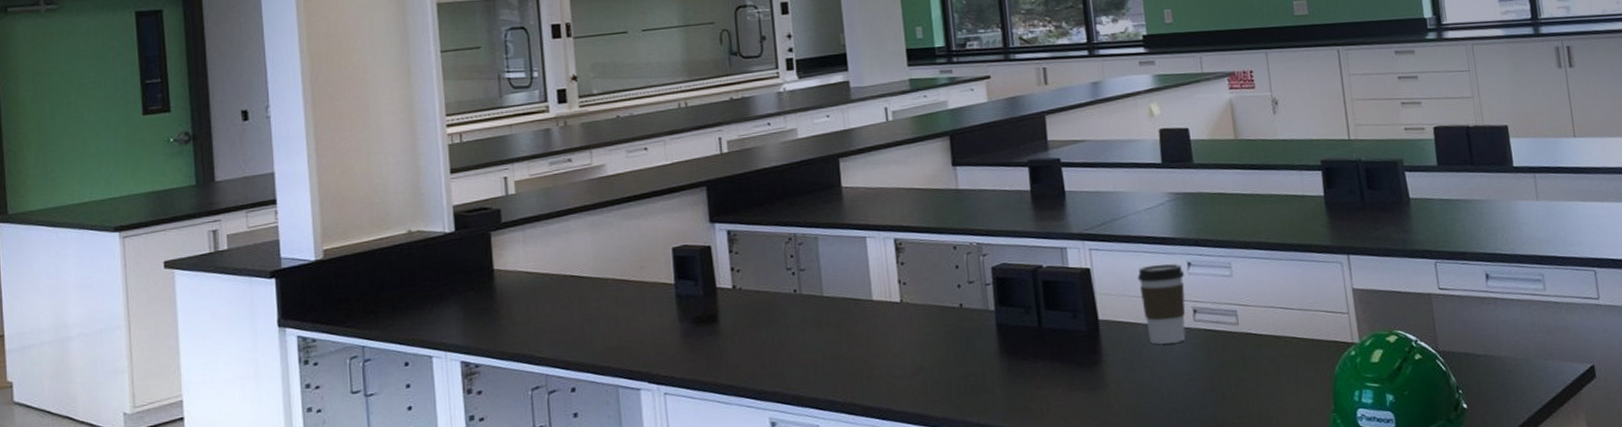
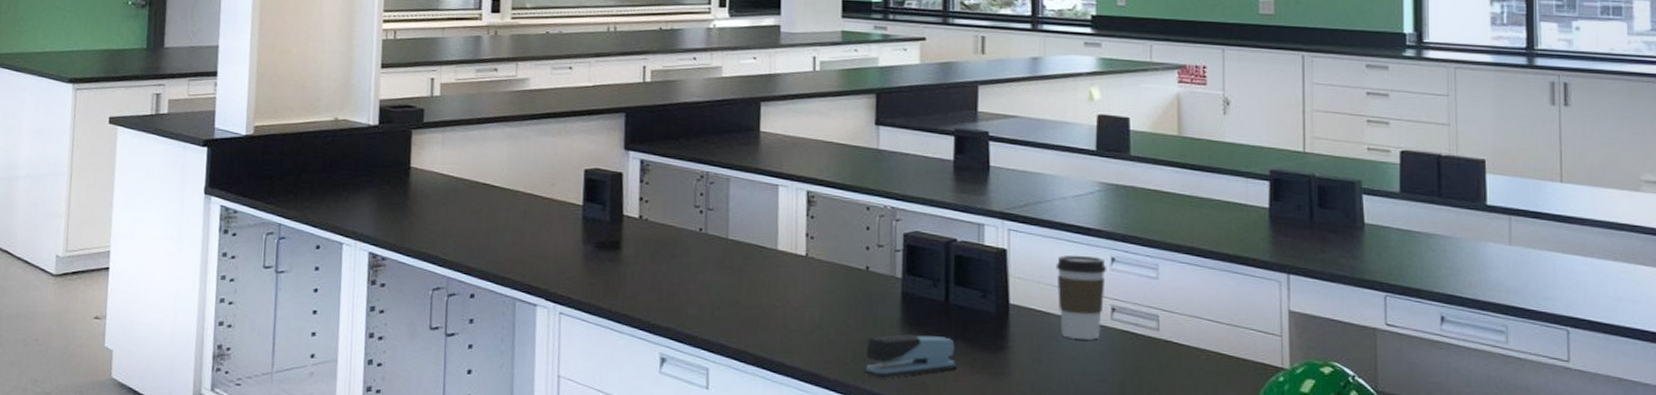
stapler: none [969,360,1057,409] -> present [864,334,957,378]

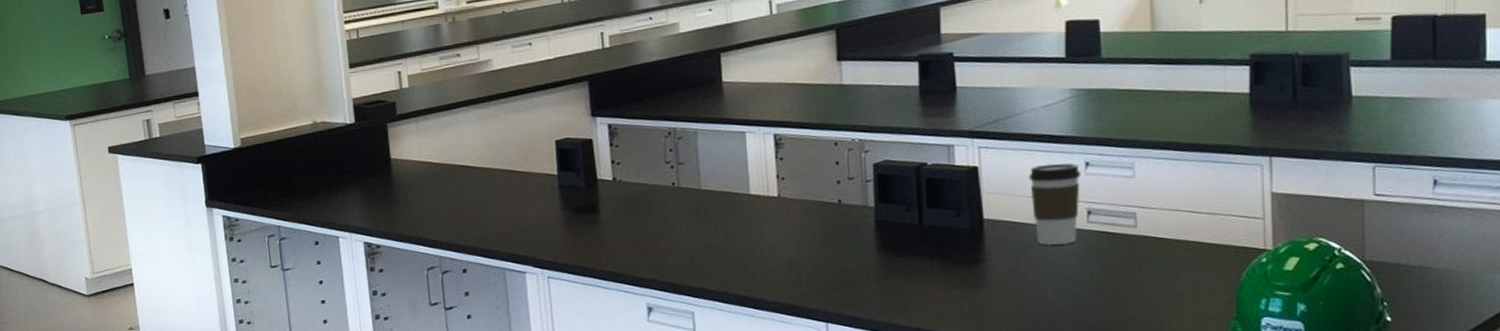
stapler: present [864,334,957,378] -> none [843,257,934,303]

